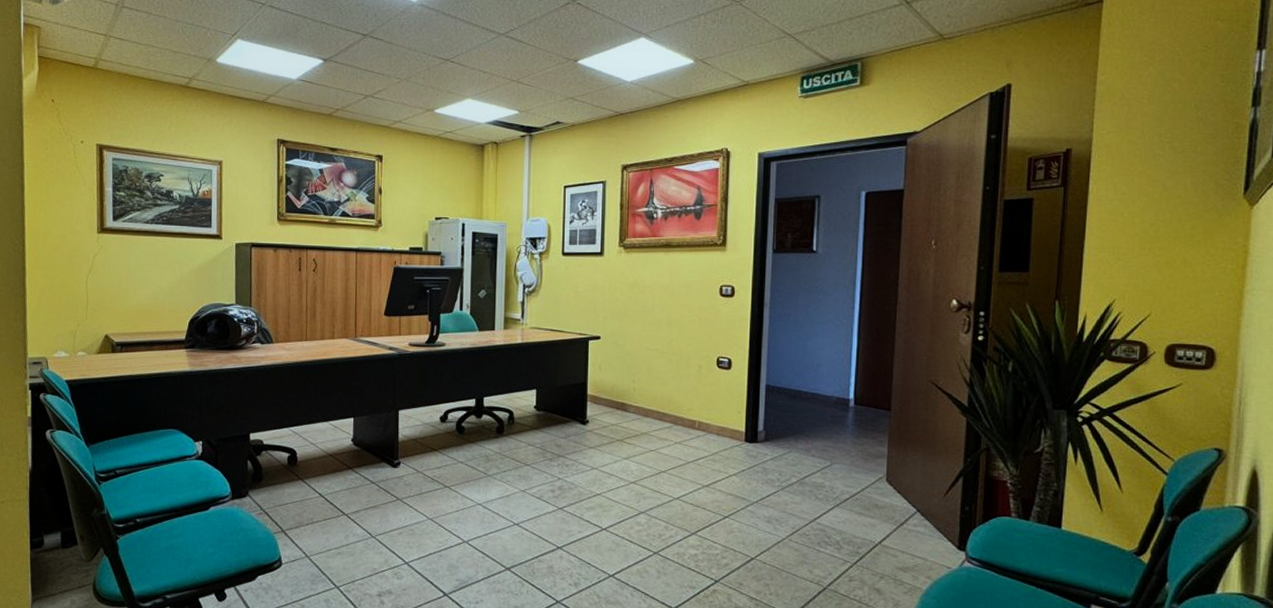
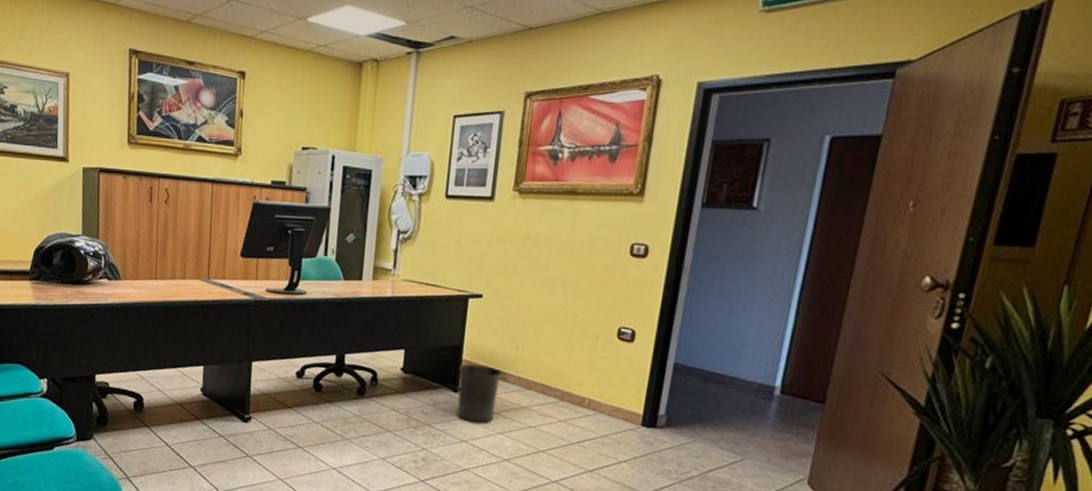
waste bin: none [585,398,623,452] -> present [456,364,503,425]

